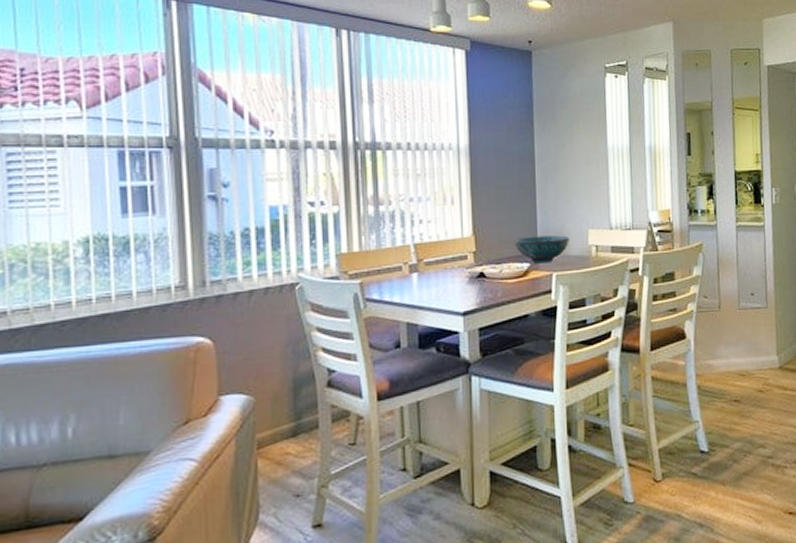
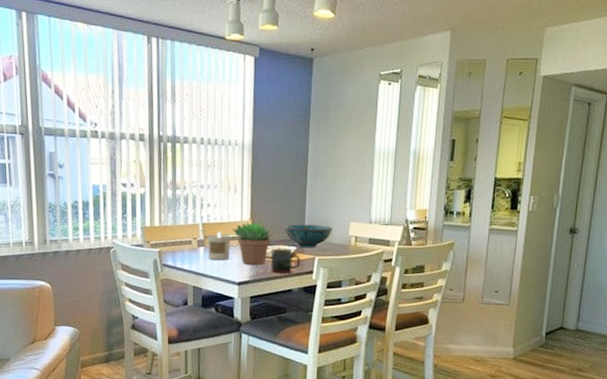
candle: none [422,252,450,288] -> present [208,231,230,261]
succulent plant: none [451,237,502,290] -> present [232,221,274,266]
mug: none [500,266,537,296] -> present [270,248,301,273]

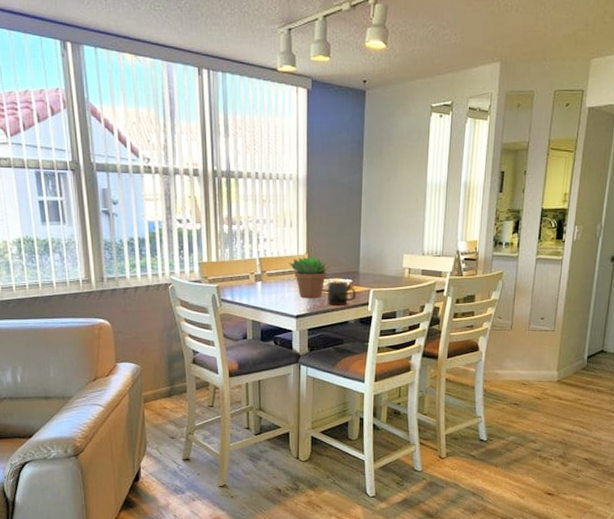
candle: present [208,231,230,261] -> none [265,266,287,295]
decorative bowl: present [284,224,334,248] -> none [340,257,388,281]

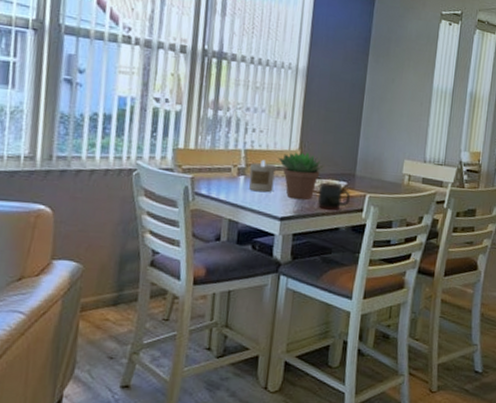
candle: none [265,266,287,295] -> present [248,159,276,193]

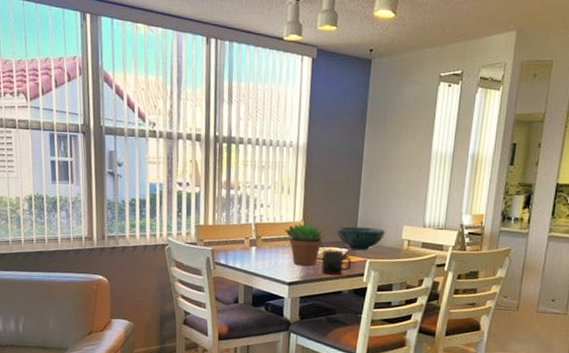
candle: present [248,159,276,193] -> none [259,231,282,261]
decorative bowl: none [335,158,387,185] -> present [336,226,386,251]

